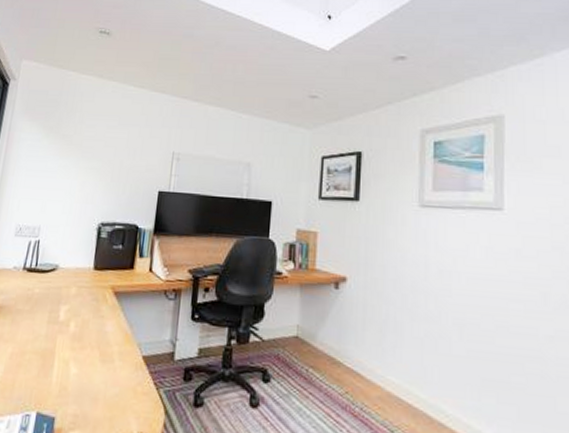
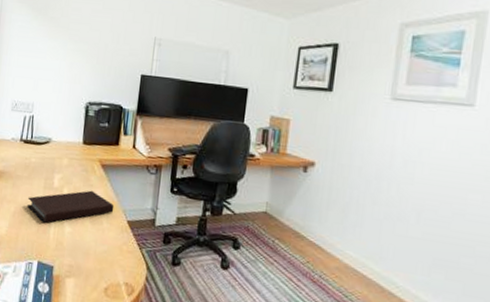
notebook: none [26,322,128,364] -> present [26,190,115,223]

